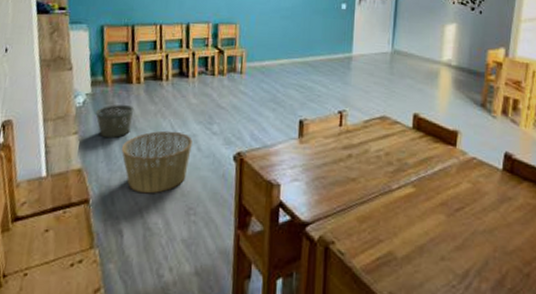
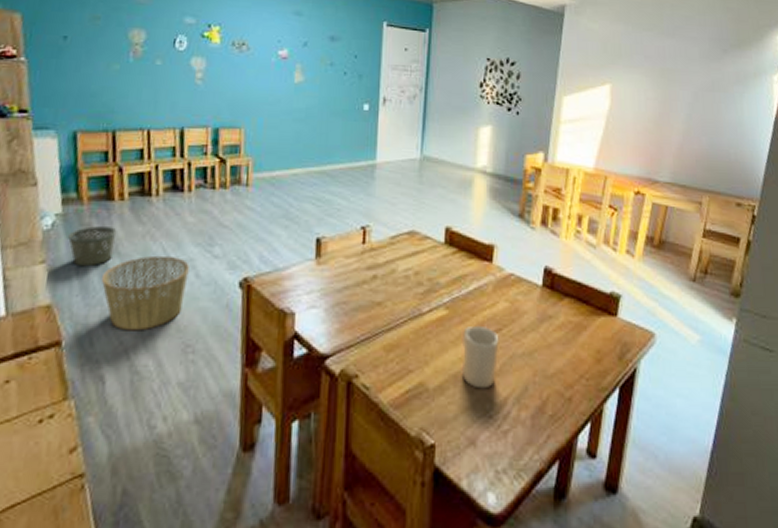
cup: none [427,203,462,261] -> present [461,326,499,389]

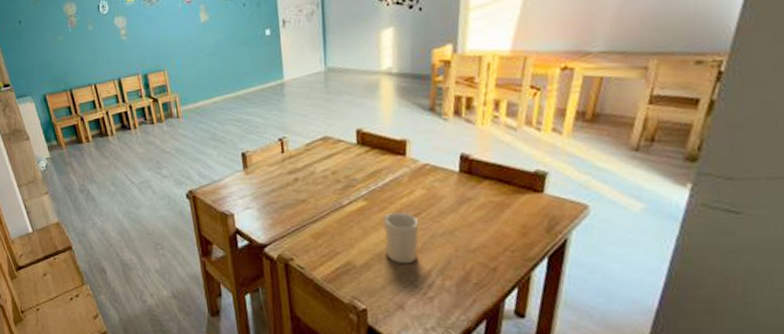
basket: present [67,226,117,267] -> none [57,163,91,194]
basket: present [101,255,189,331] -> none [87,179,148,237]

